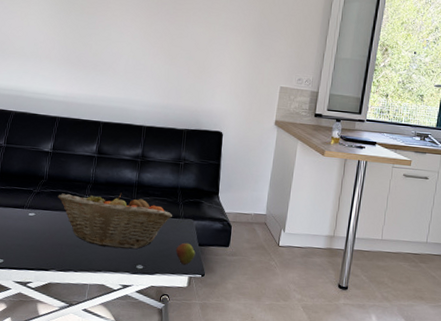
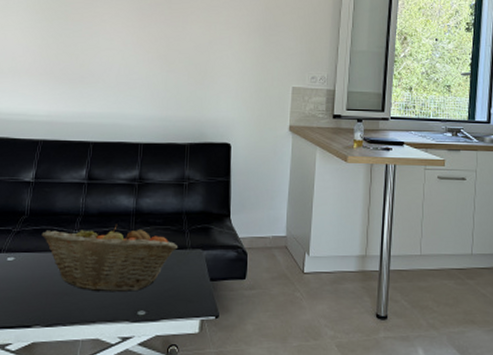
apple: present [175,242,196,265] -> none [183,278,207,306]

